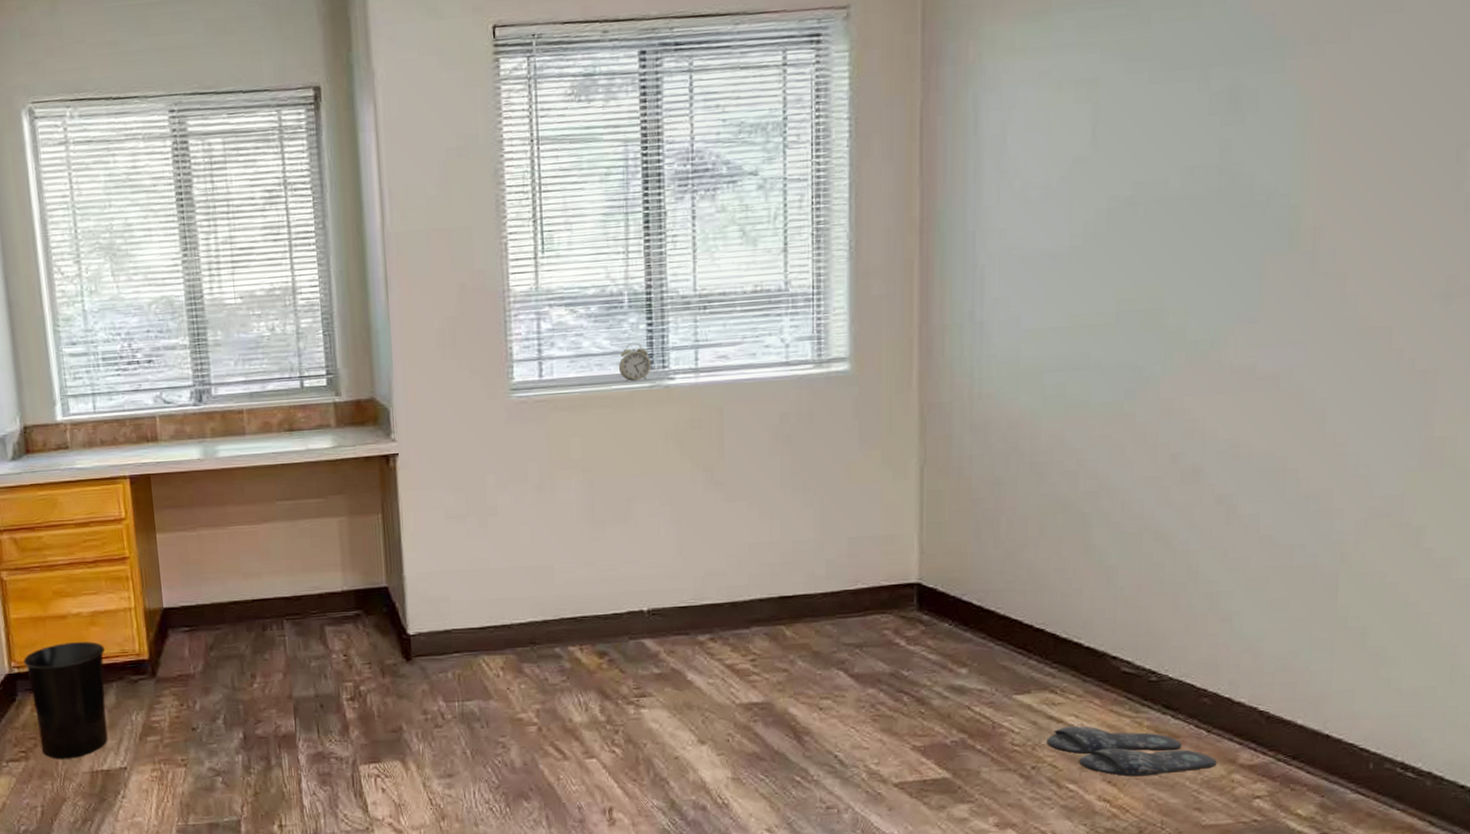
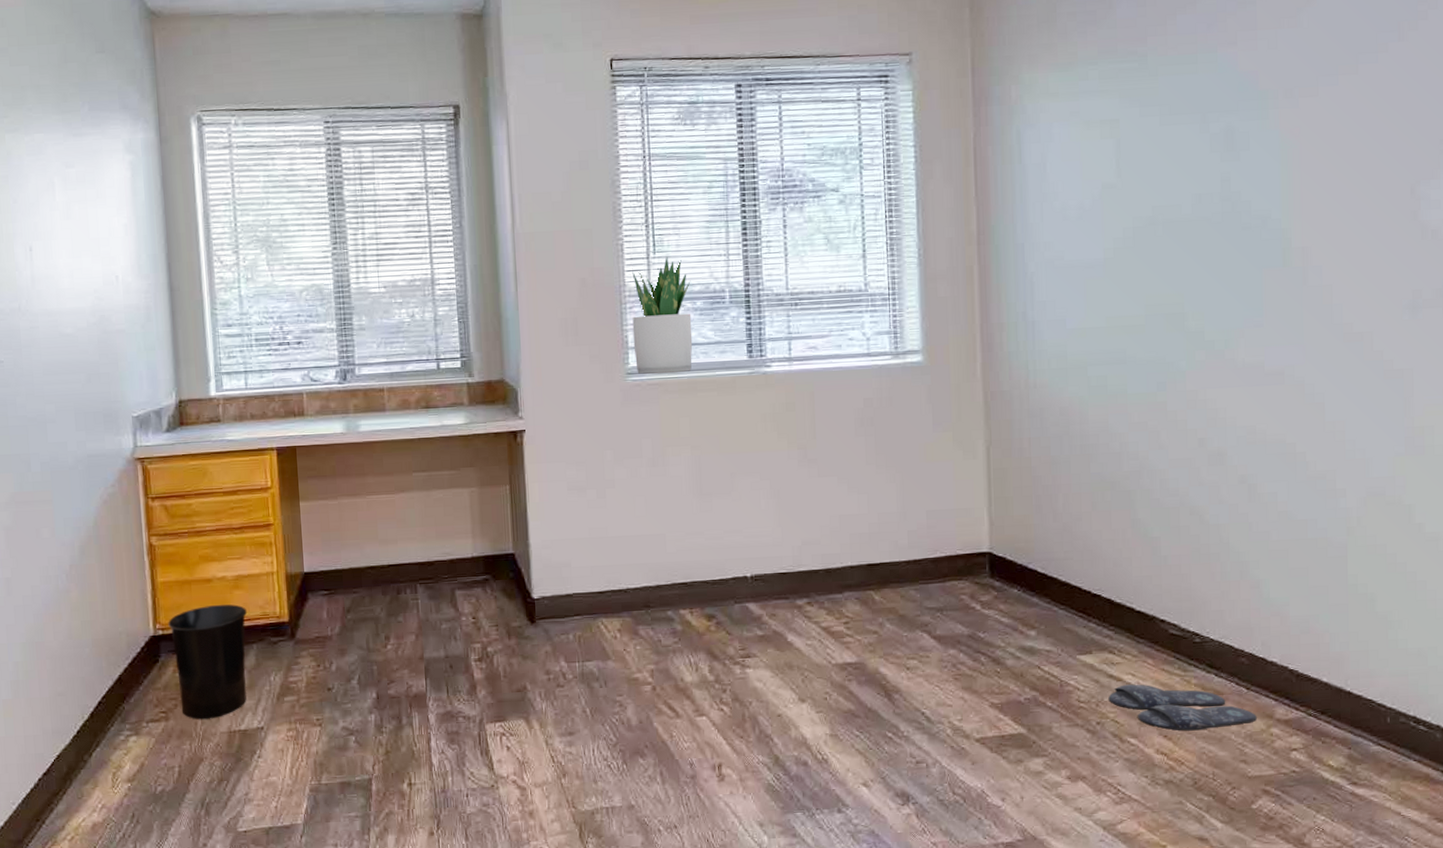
planter: none [517,256,586,391] -> present [632,257,693,375]
alarm clock: present [618,342,651,381] -> none [721,334,751,368]

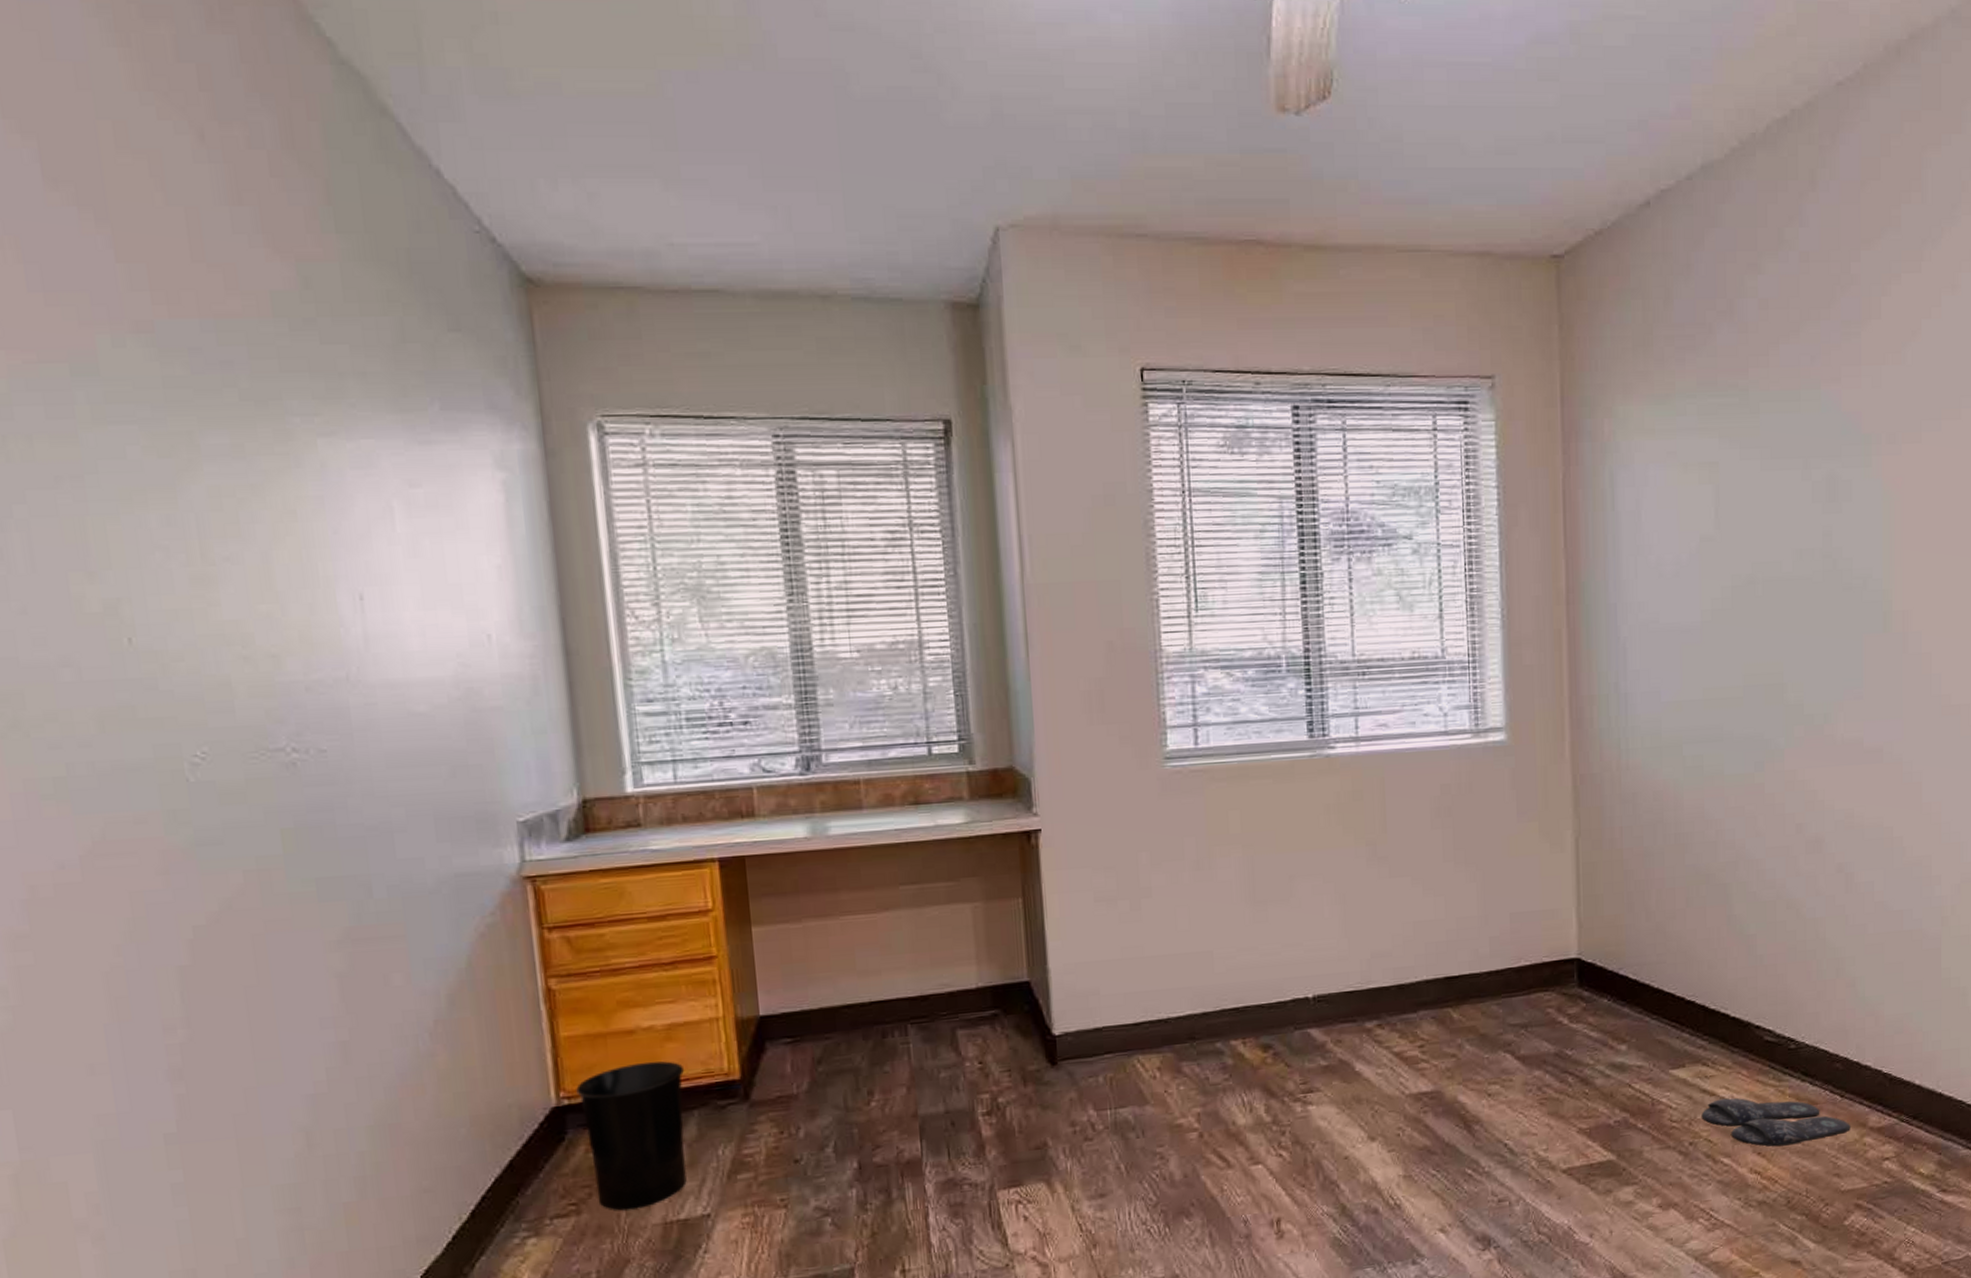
planter: present [632,257,693,375] -> none [1170,616,1244,760]

